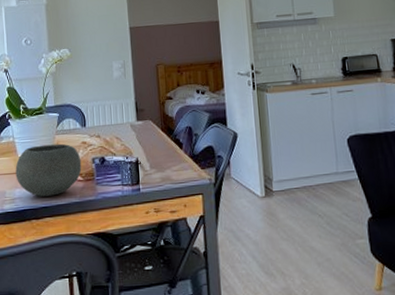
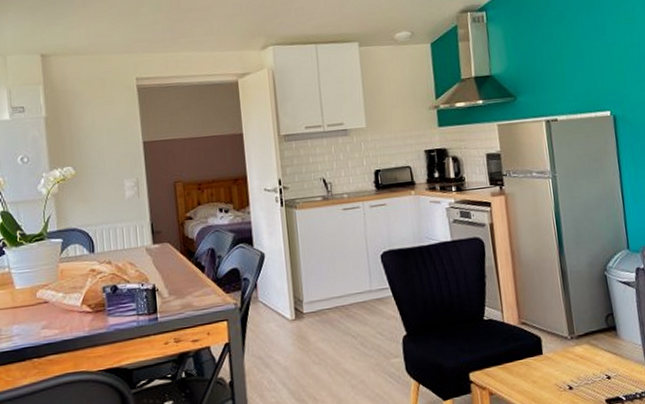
bowl: present [15,143,82,197] -> none [12,272,91,333]

